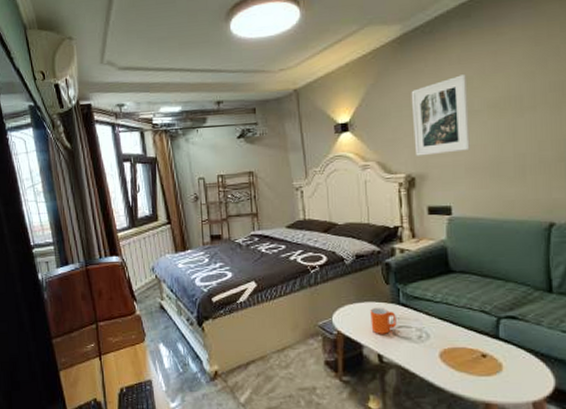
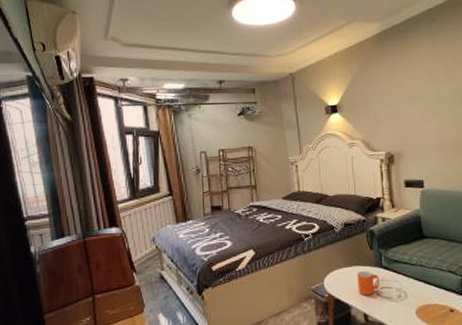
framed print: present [411,74,470,156] -> none [389,68,437,136]

